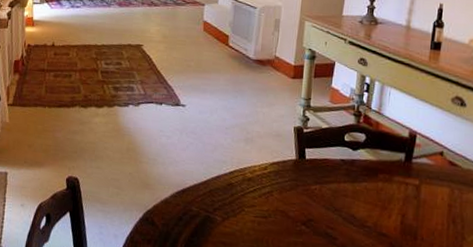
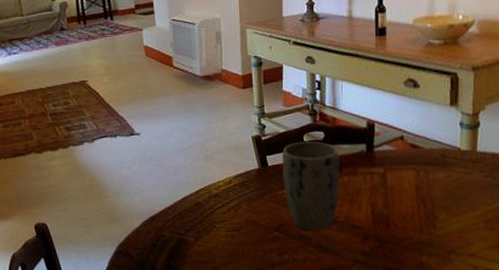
plant pot: none [317,140,377,232] -> present [282,141,340,230]

